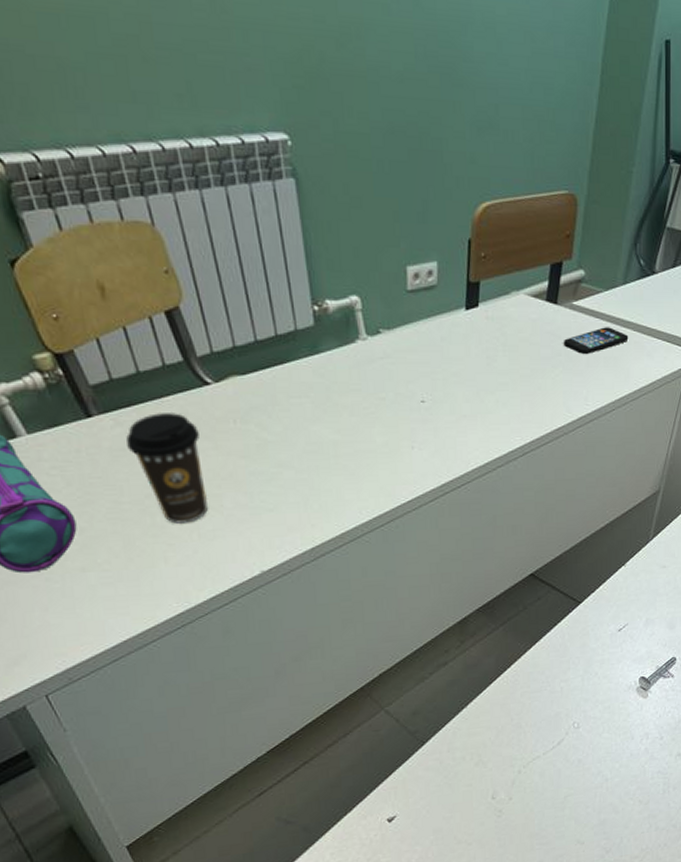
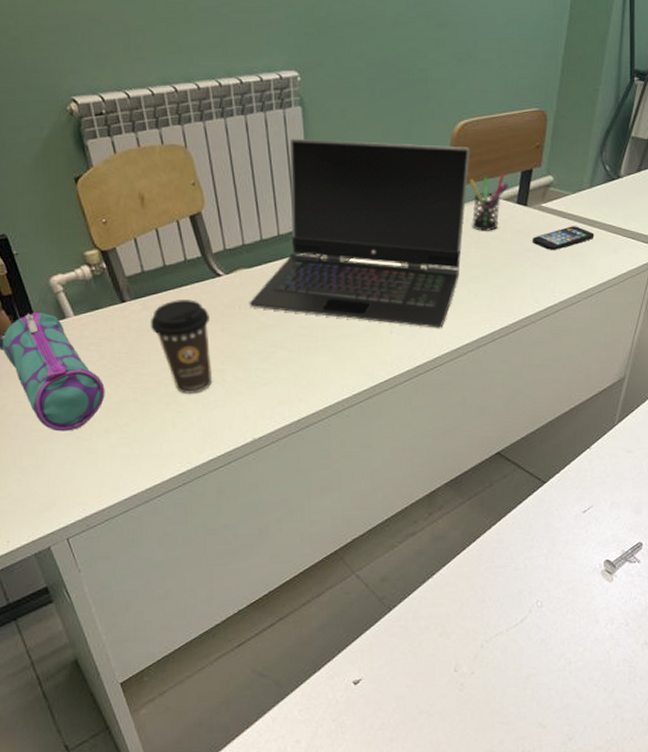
laptop computer: none [245,217,494,442] -> present [249,138,470,328]
pen holder: none [494,267,537,334] -> present [469,174,508,232]

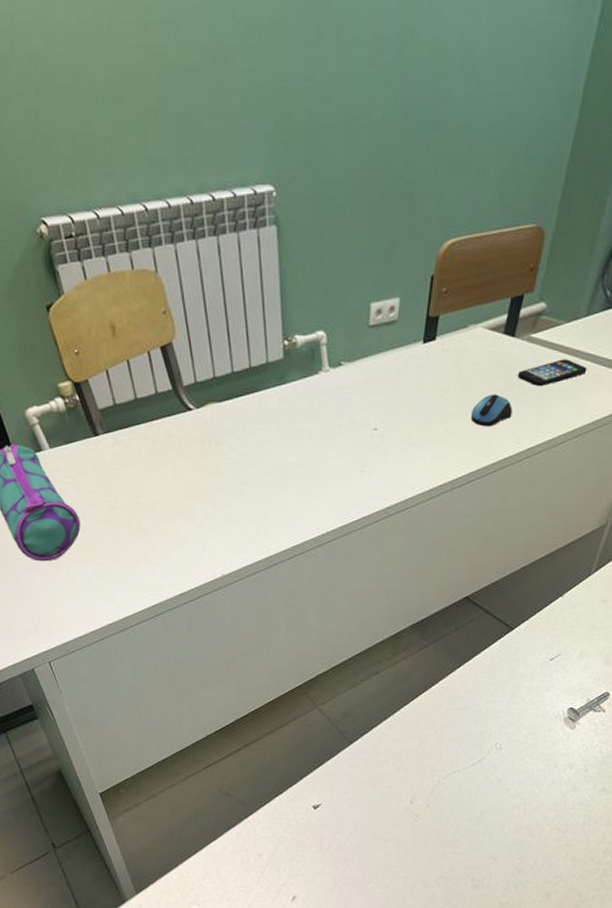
coffee cup: present [151,300,213,394] -> none [123,434,183,529]
laptop computer: present [249,138,470,328] -> none [219,261,457,468]
pen holder: present [469,174,508,232] -> none [453,300,496,366]
computer mouse: none [492,258,530,288] -> present [471,394,513,427]

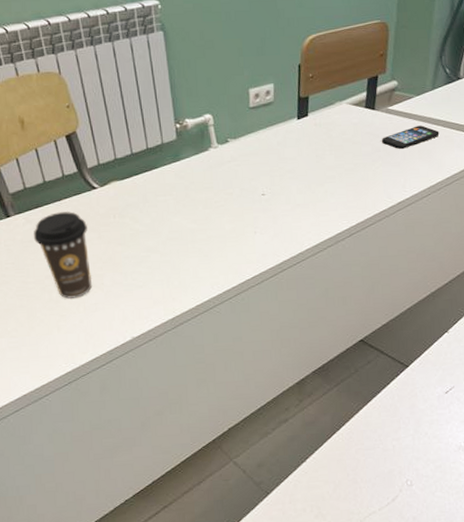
coffee cup: none [123,434,183,529] -> present [34,211,92,299]
computer mouse: present [471,394,513,427] -> none [346,158,381,186]

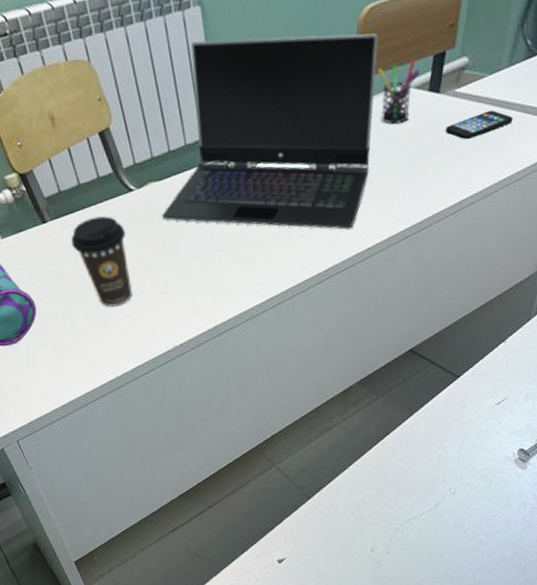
laptop computer: none [123,59,320,227] -> present [161,33,378,230]
pen holder: none [320,81,357,136] -> present [378,60,420,125]

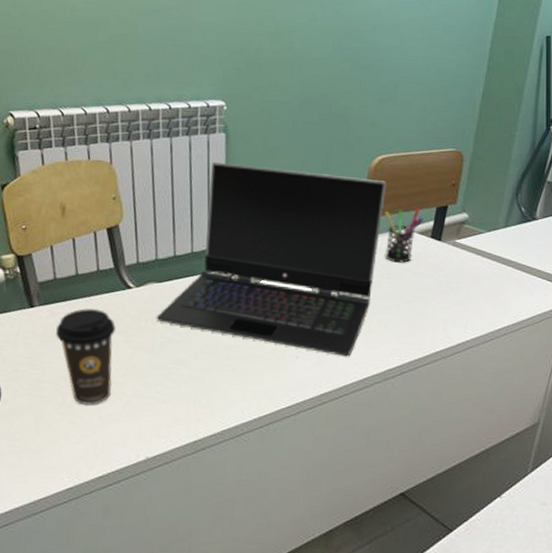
smartphone: present [445,110,513,140] -> none [445,263,509,287]

